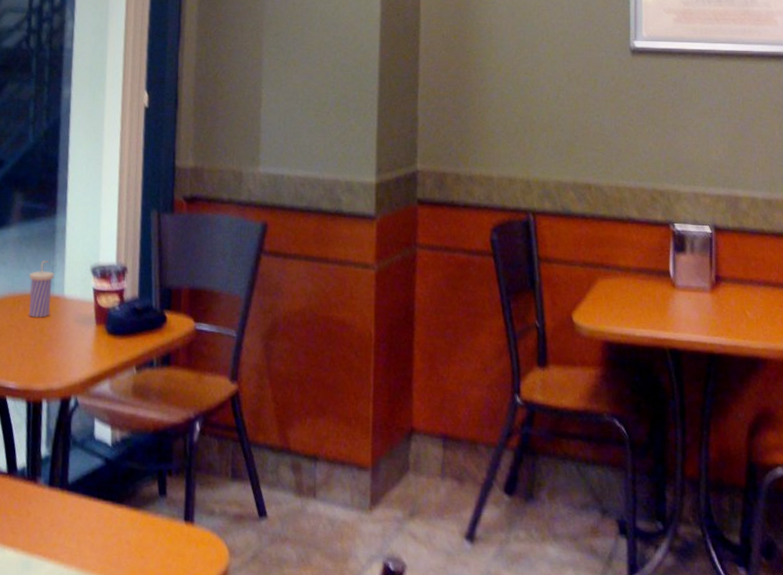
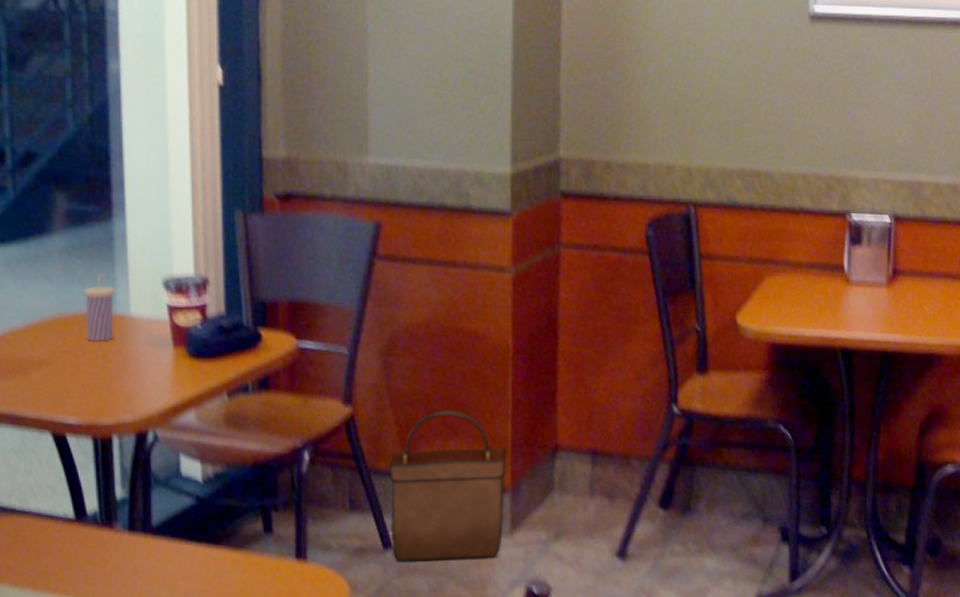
handbag: none [266,389,368,532] -> present [388,408,506,562]

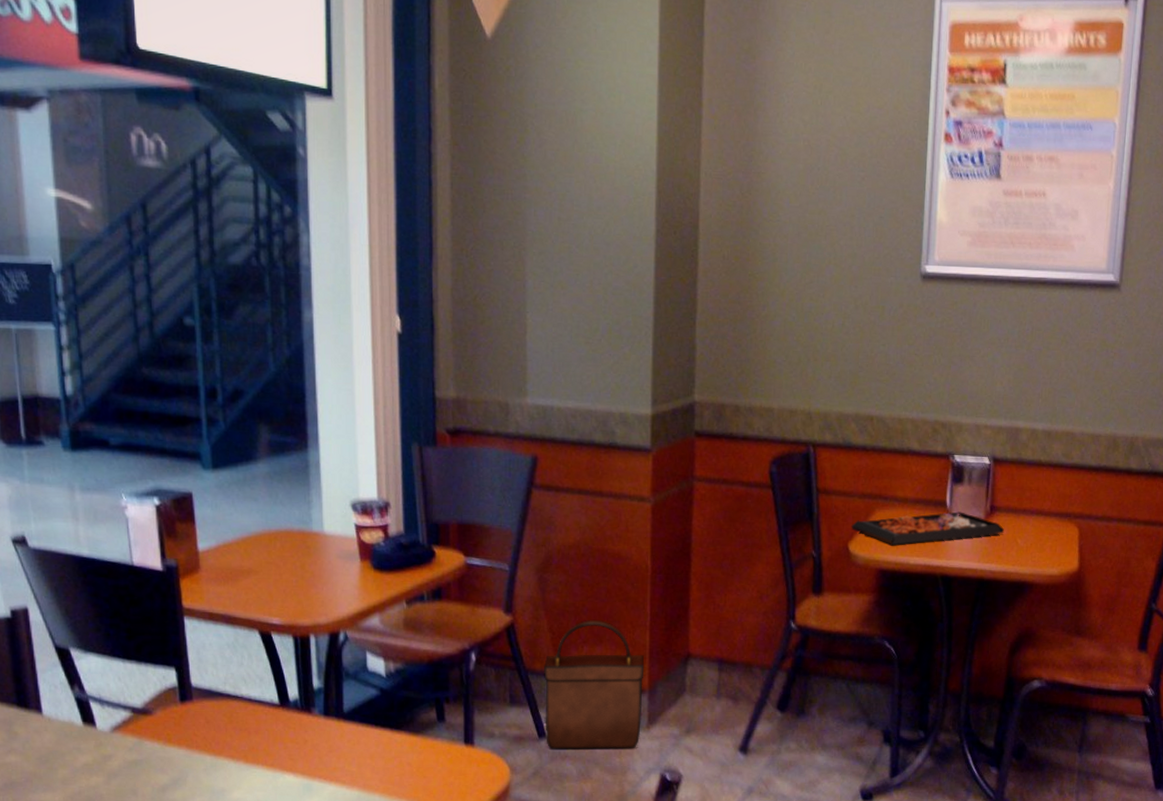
beverage cup: present [84,274,115,341] -> none [284,496,311,554]
food tray: none [738,276,910,316] -> present [851,511,1005,546]

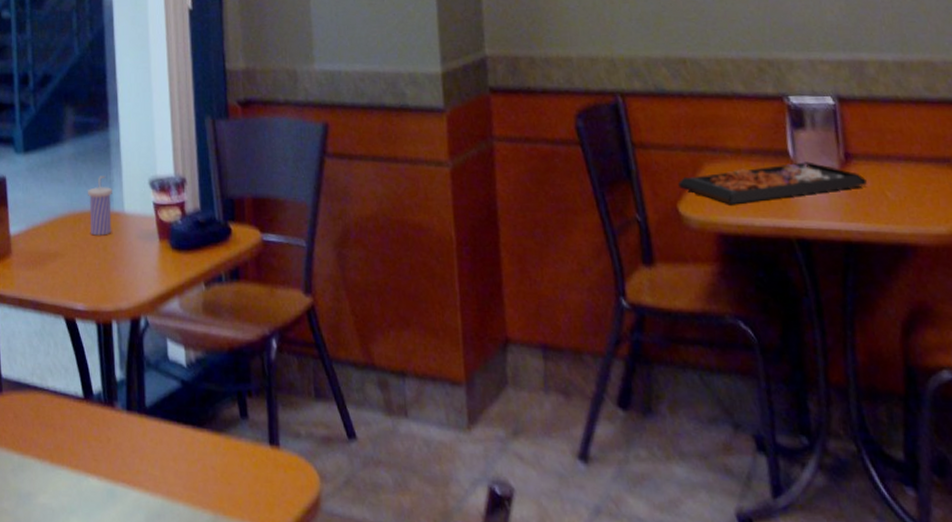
beverage cup: none [284,496,311,554] -> present [88,176,112,236]
handbag: present [543,619,645,750] -> none [348,299,461,454]

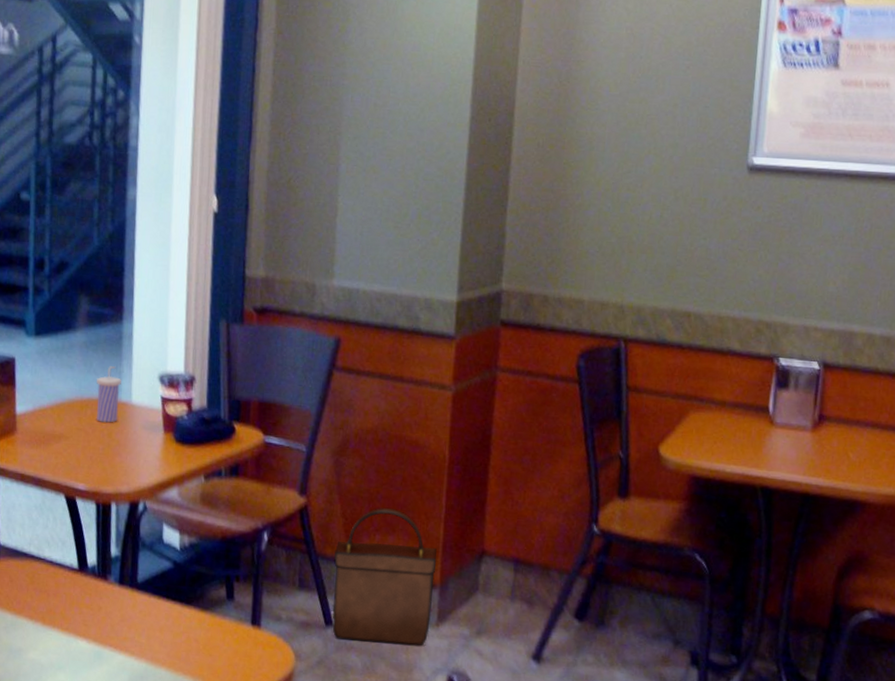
handbag: none [348,299,461,454] -> present [332,507,437,646]
food tray: present [677,161,868,205] -> none [662,418,835,452]

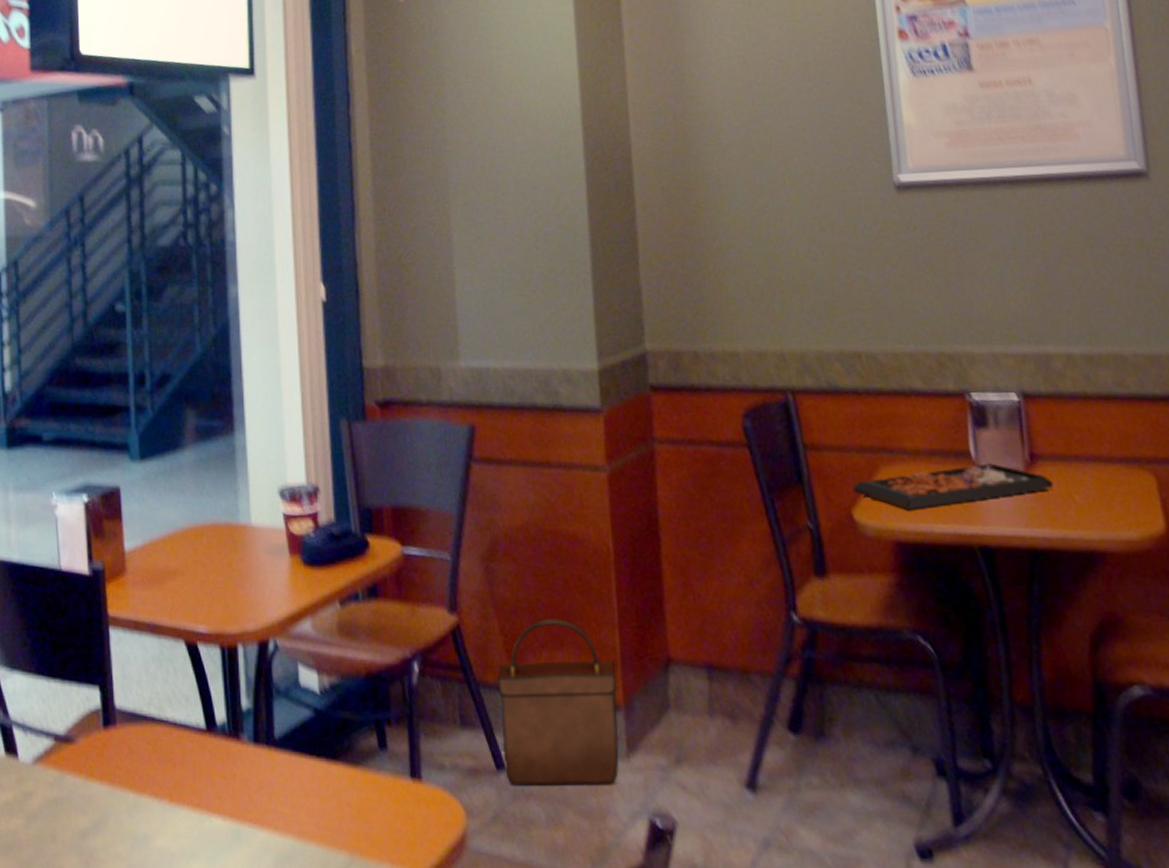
beverage cup: present [96,366,121,423] -> none [211,485,238,551]
food tray: none [662,418,835,452] -> present [852,463,1054,511]

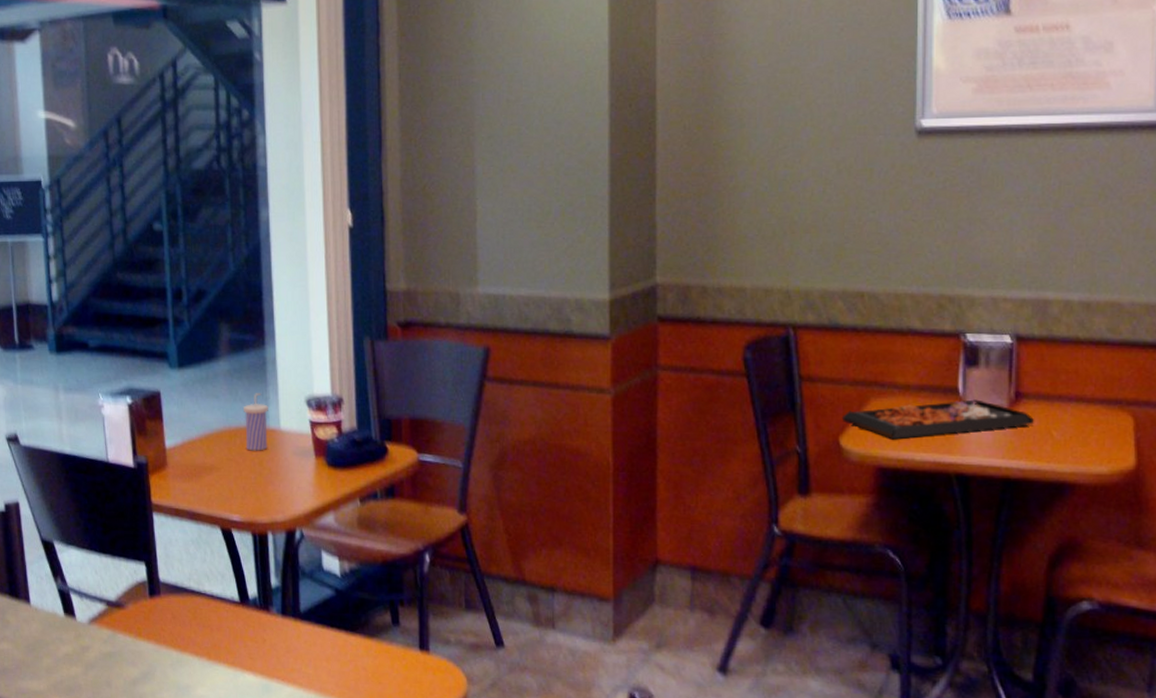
beverage cup: none [211,485,238,551] -> present [243,393,268,451]
handbag: present [496,617,620,786] -> none [499,520,608,662]

